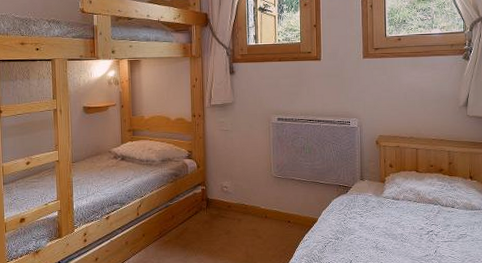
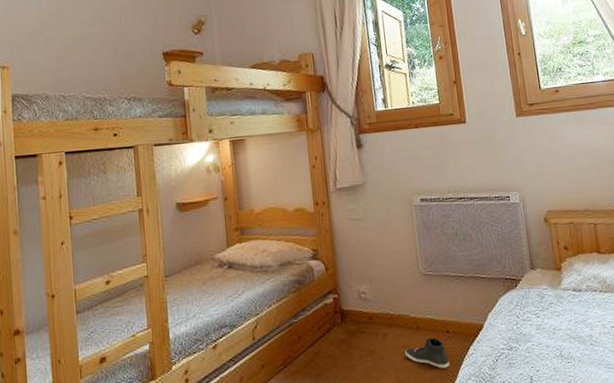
sneaker: none [254,225,289,249] -> present [405,337,450,369]

